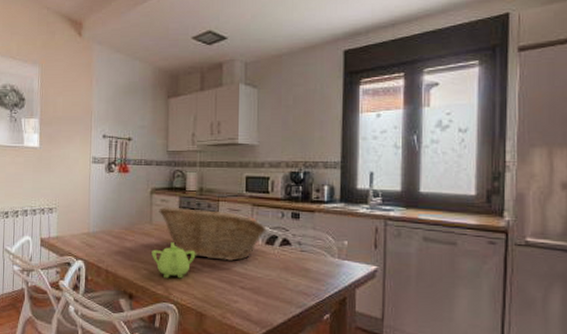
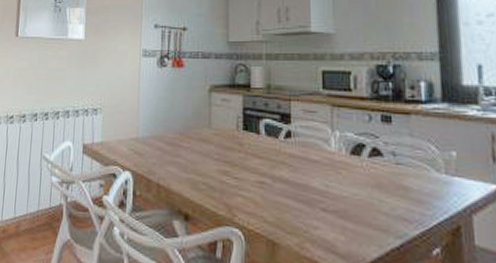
teapot: present [151,242,196,279] -> none [211,151,265,197]
fruit basket: present [159,206,268,261] -> none [219,107,353,176]

